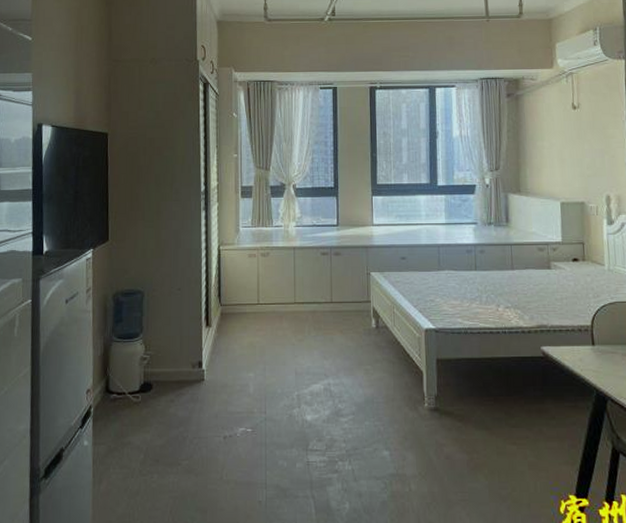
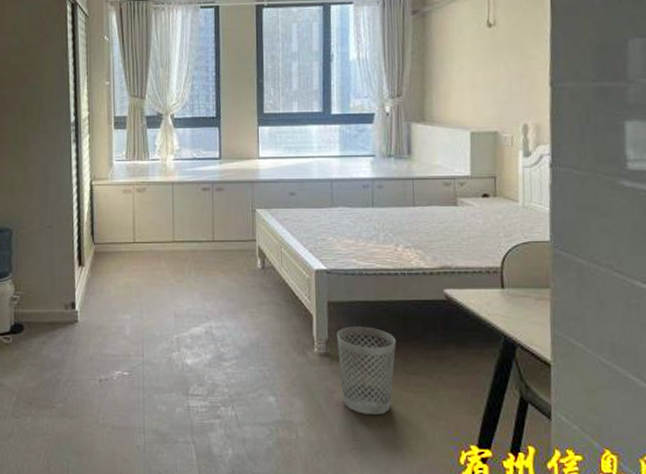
wastebasket: none [445,382,500,468] -> present [337,326,397,416]

